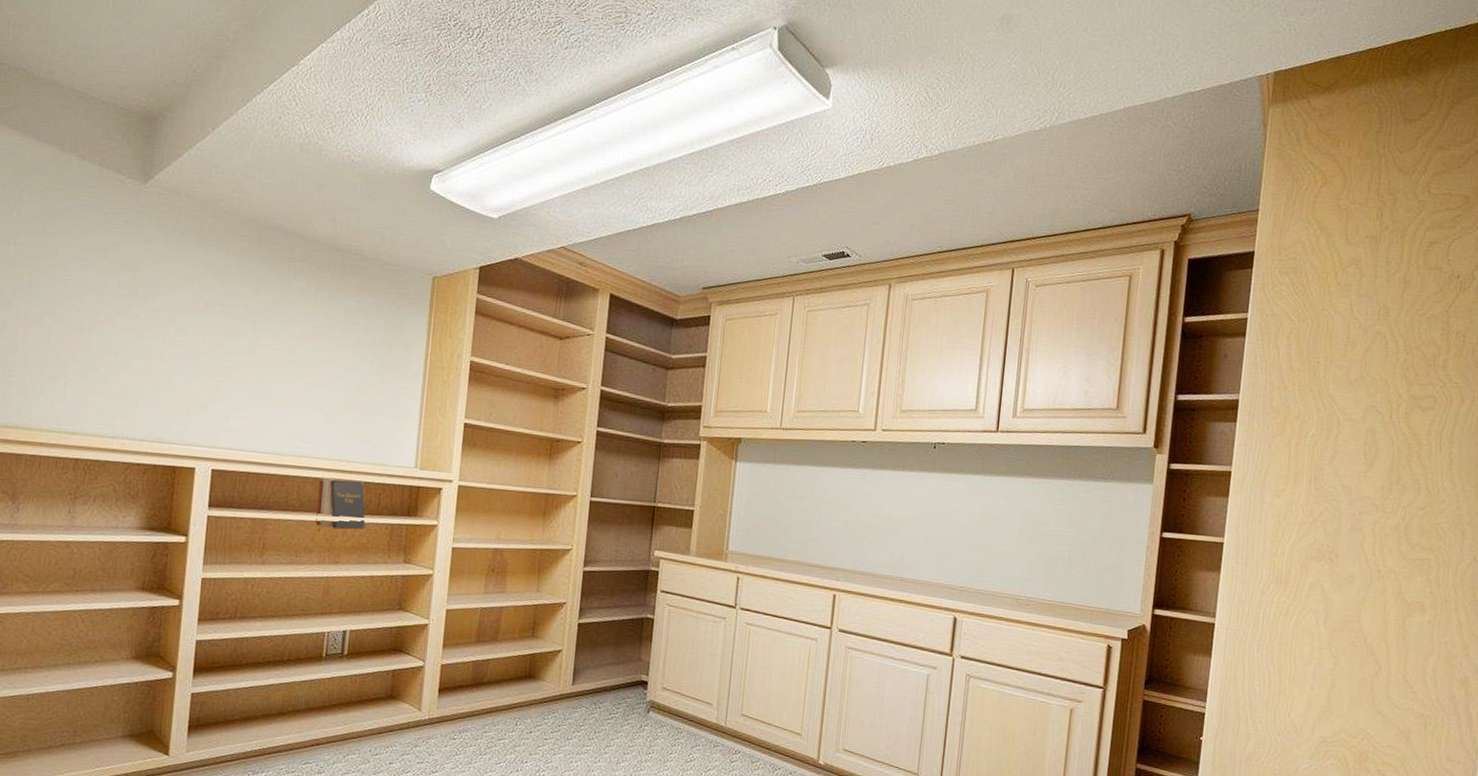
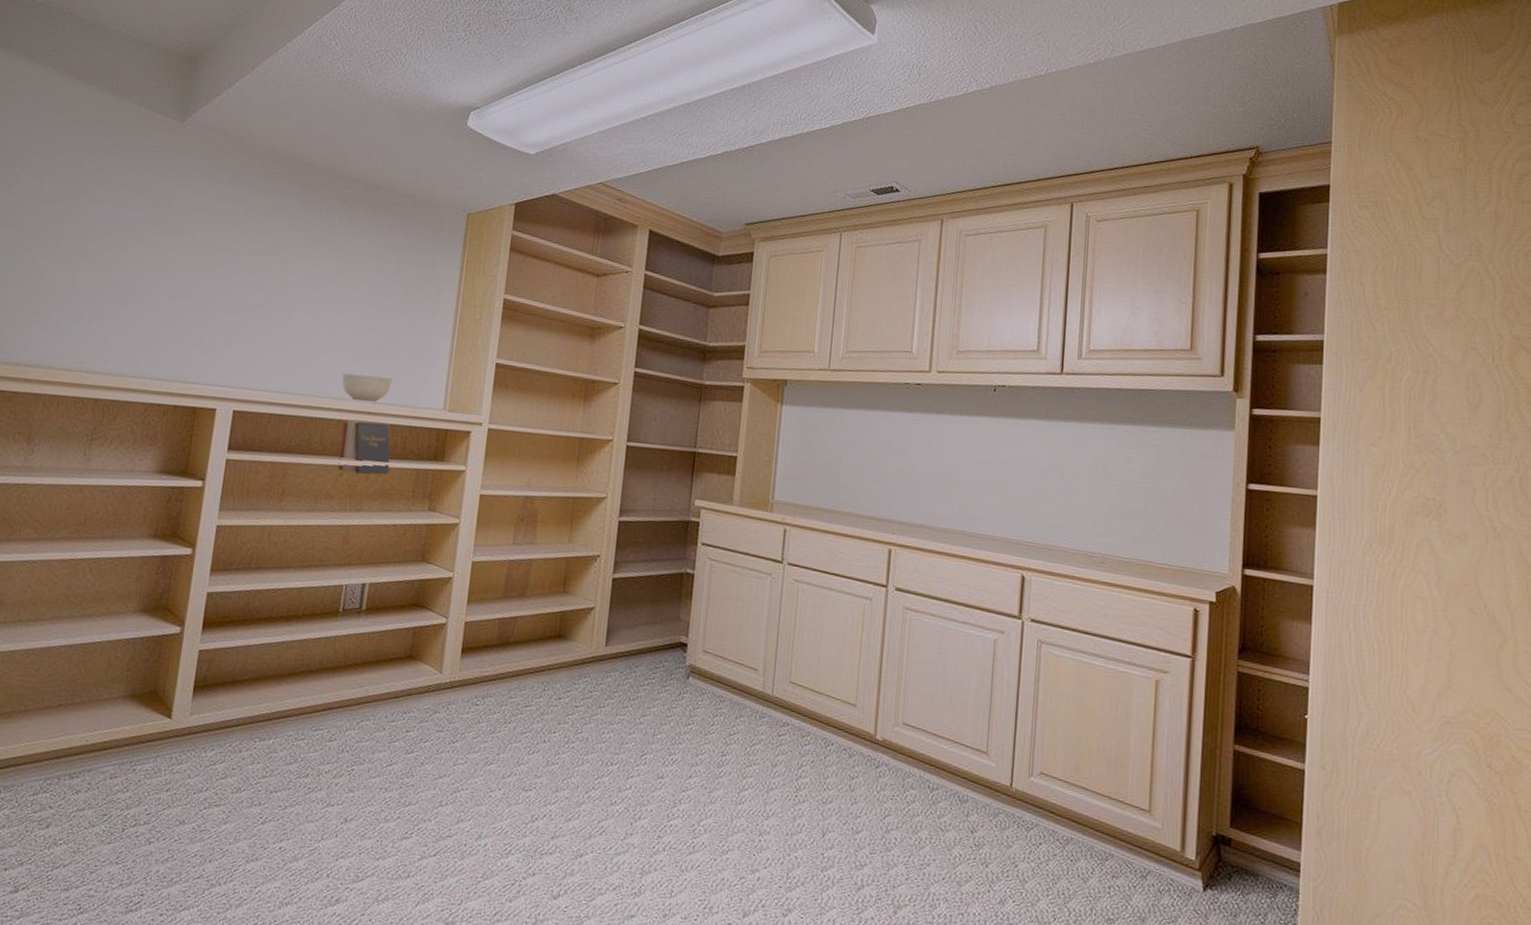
bowl: none [316,433,365,461] -> present [342,373,393,402]

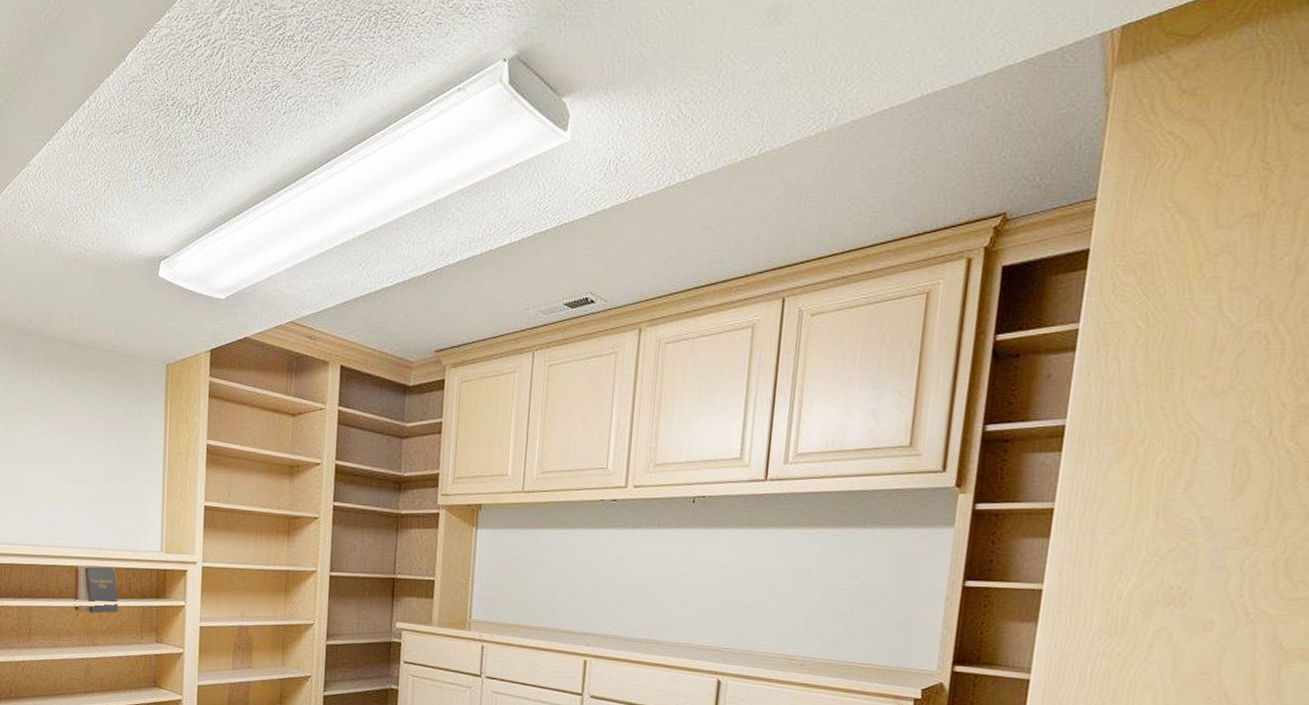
bowl: present [342,373,393,402] -> none [69,523,113,548]

